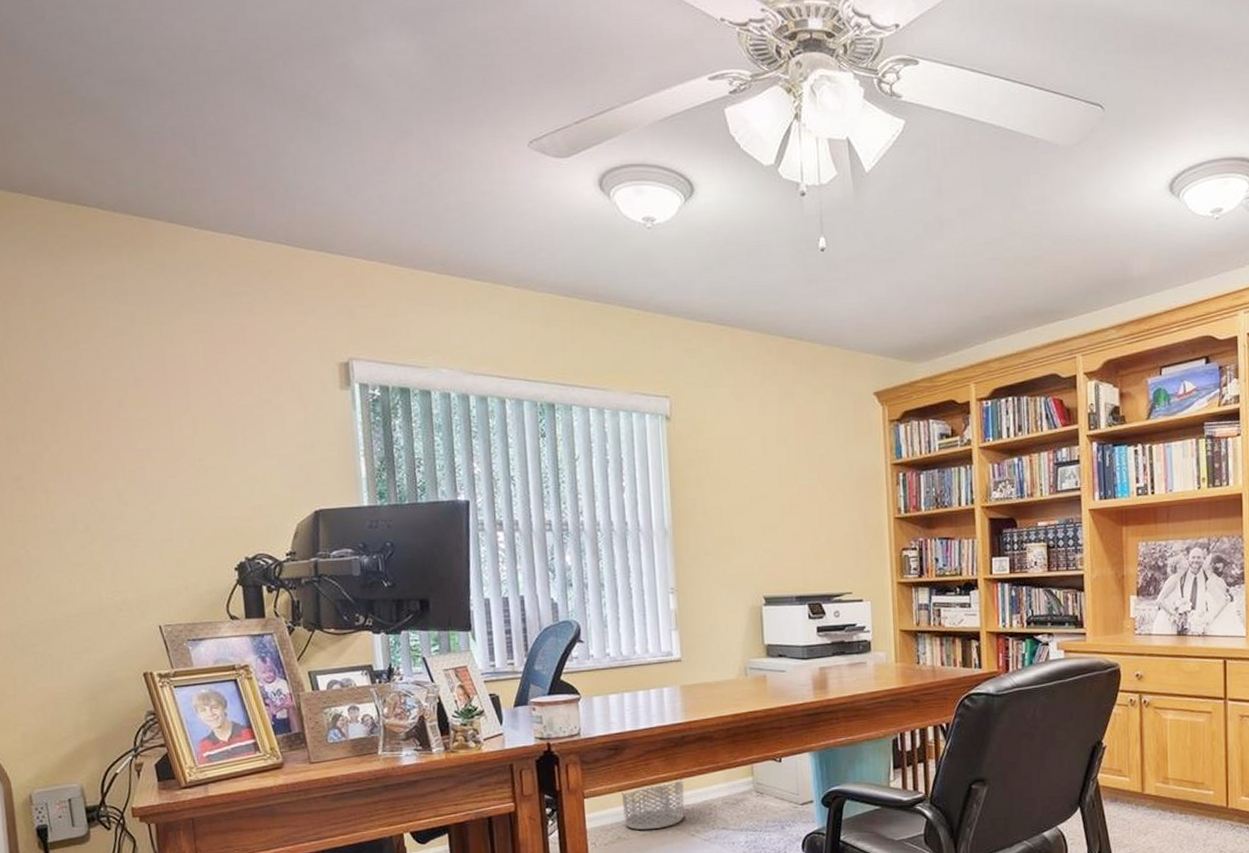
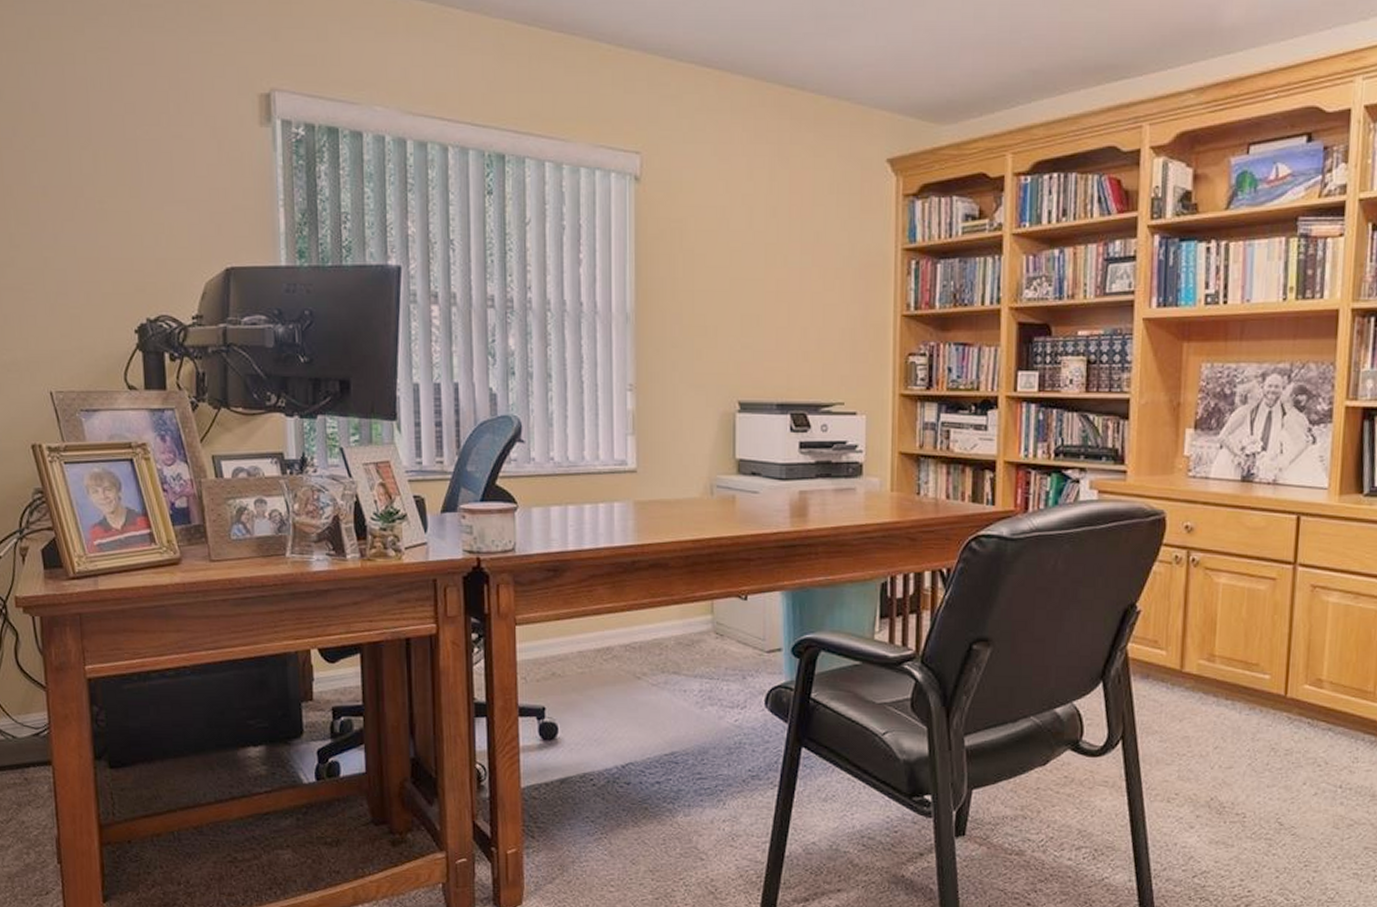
waste bin: present [621,779,684,831] -> none [558,611,631,668]

